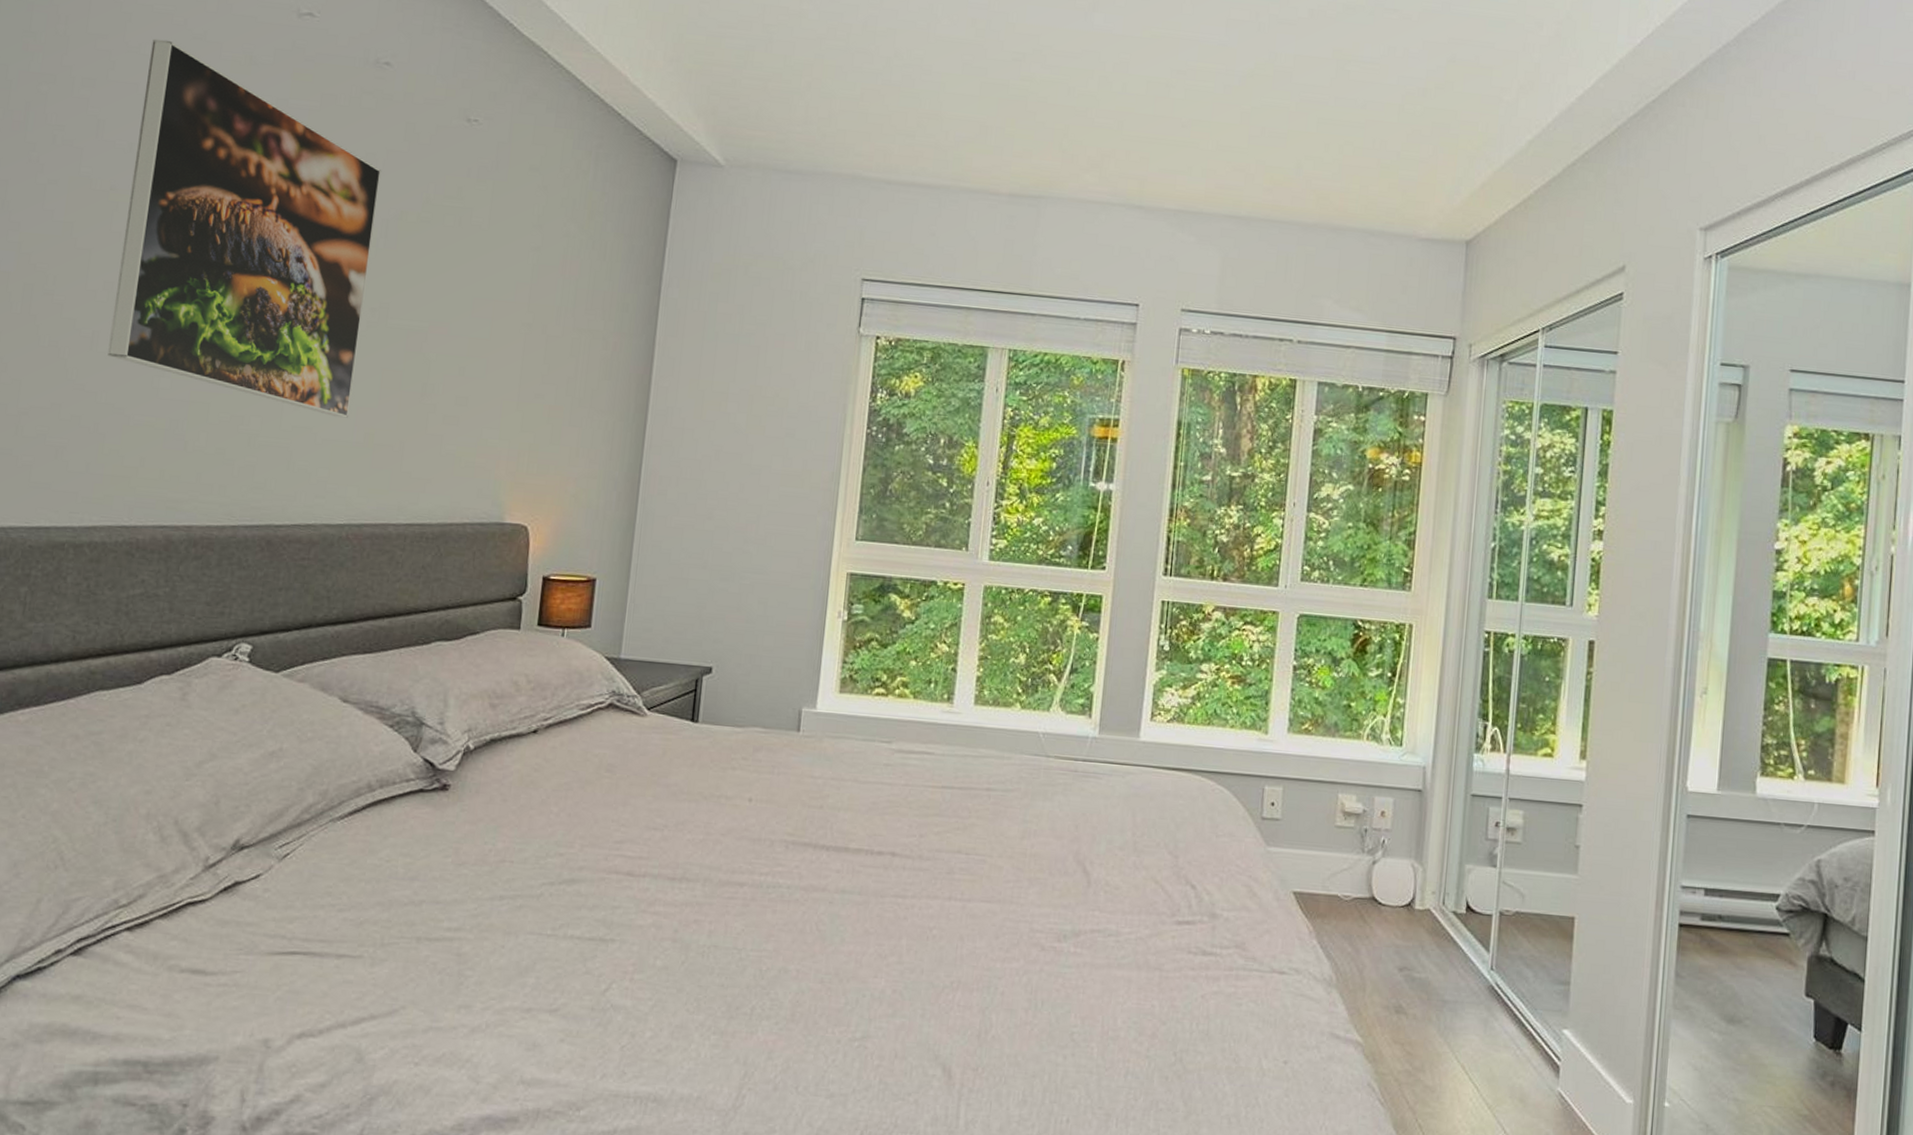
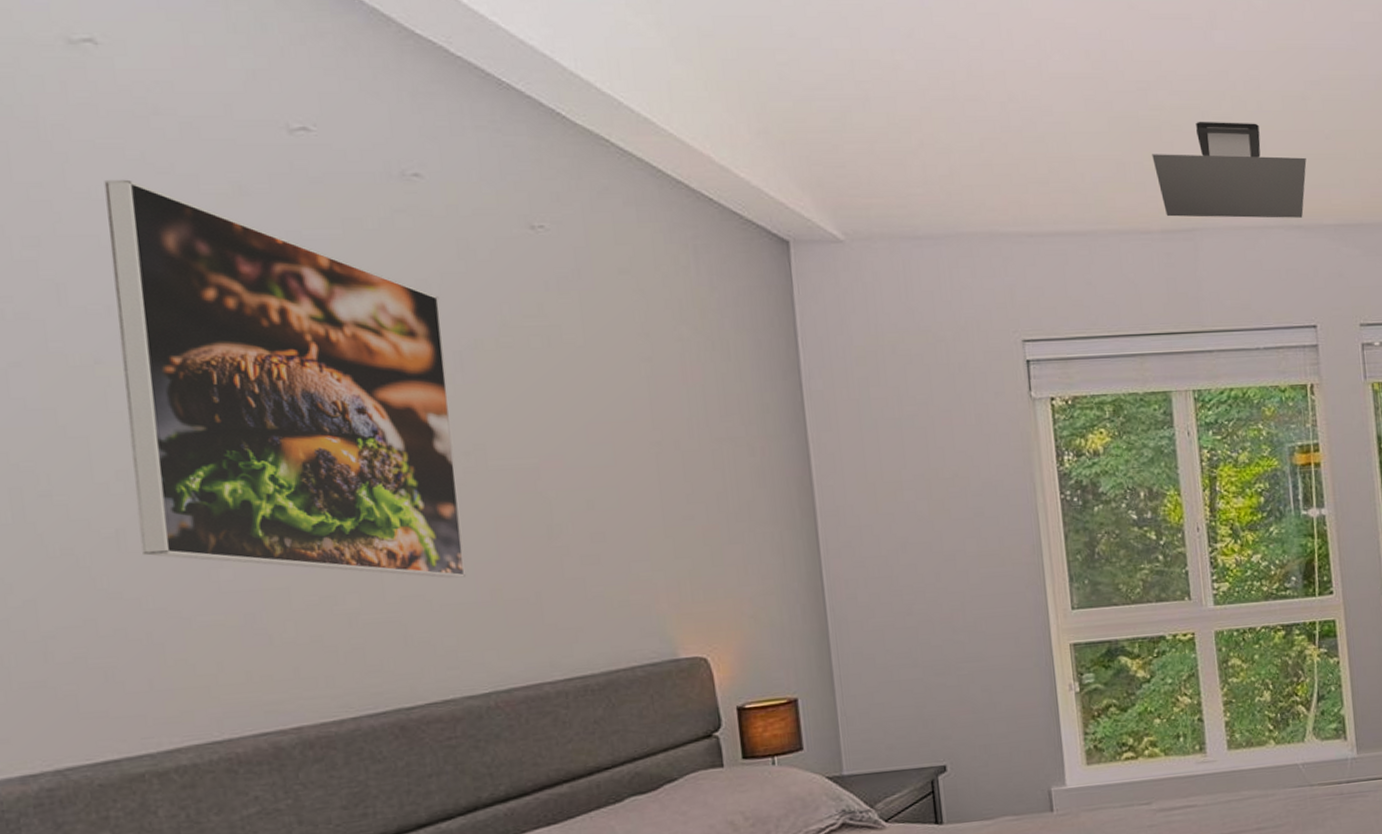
ceiling light: none [1014,95,1159,199] -> present [1152,121,1307,218]

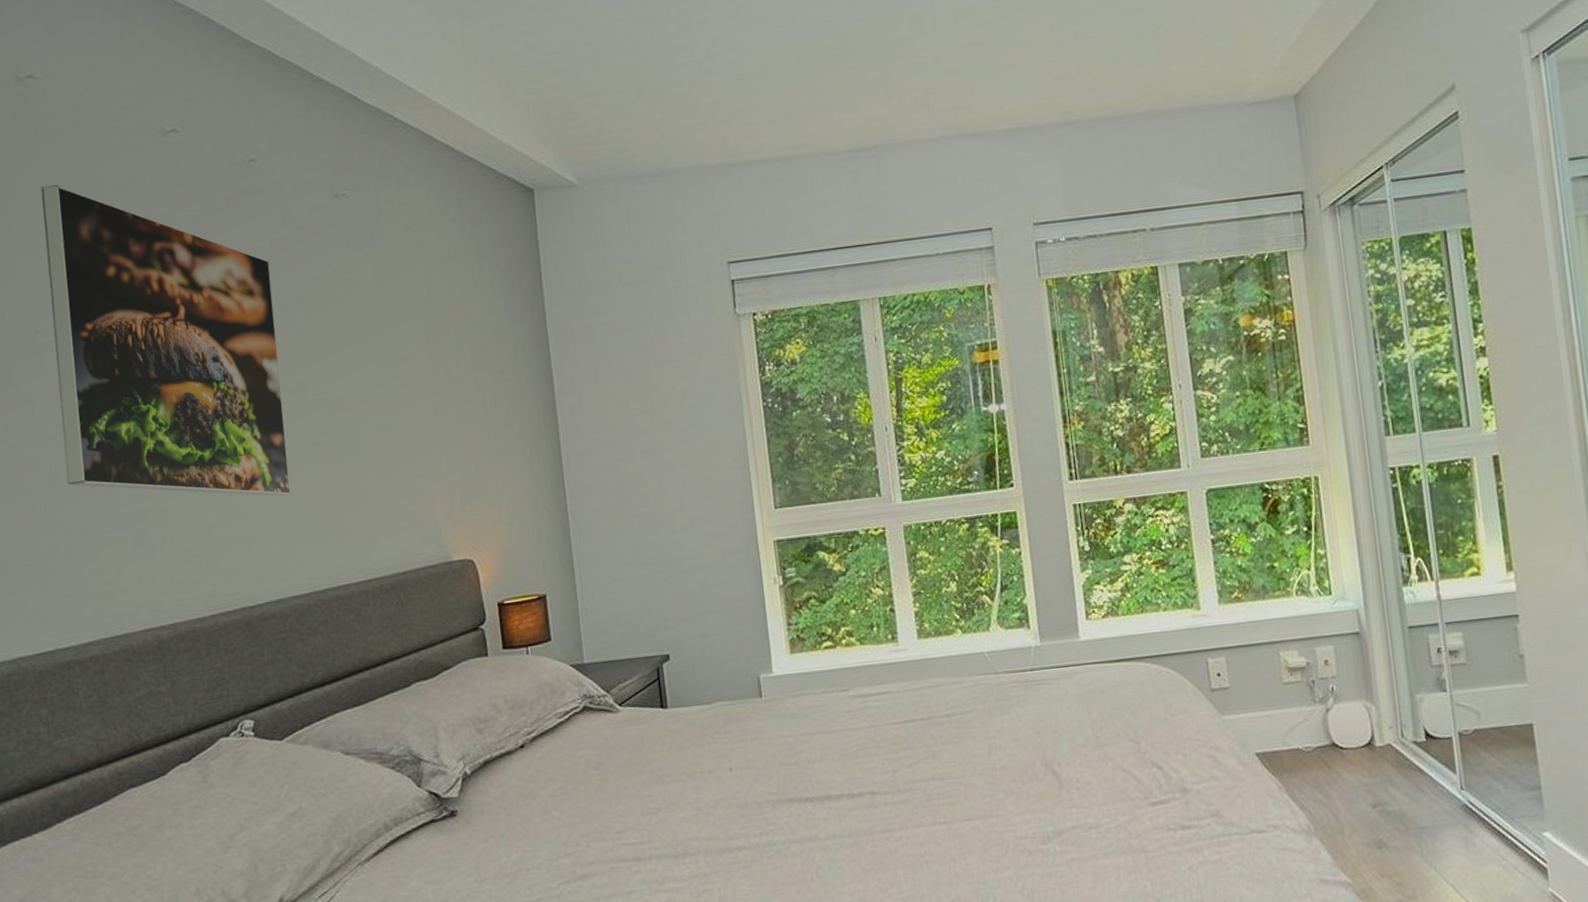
ceiling light: present [1152,121,1307,218] -> none [838,40,979,137]

